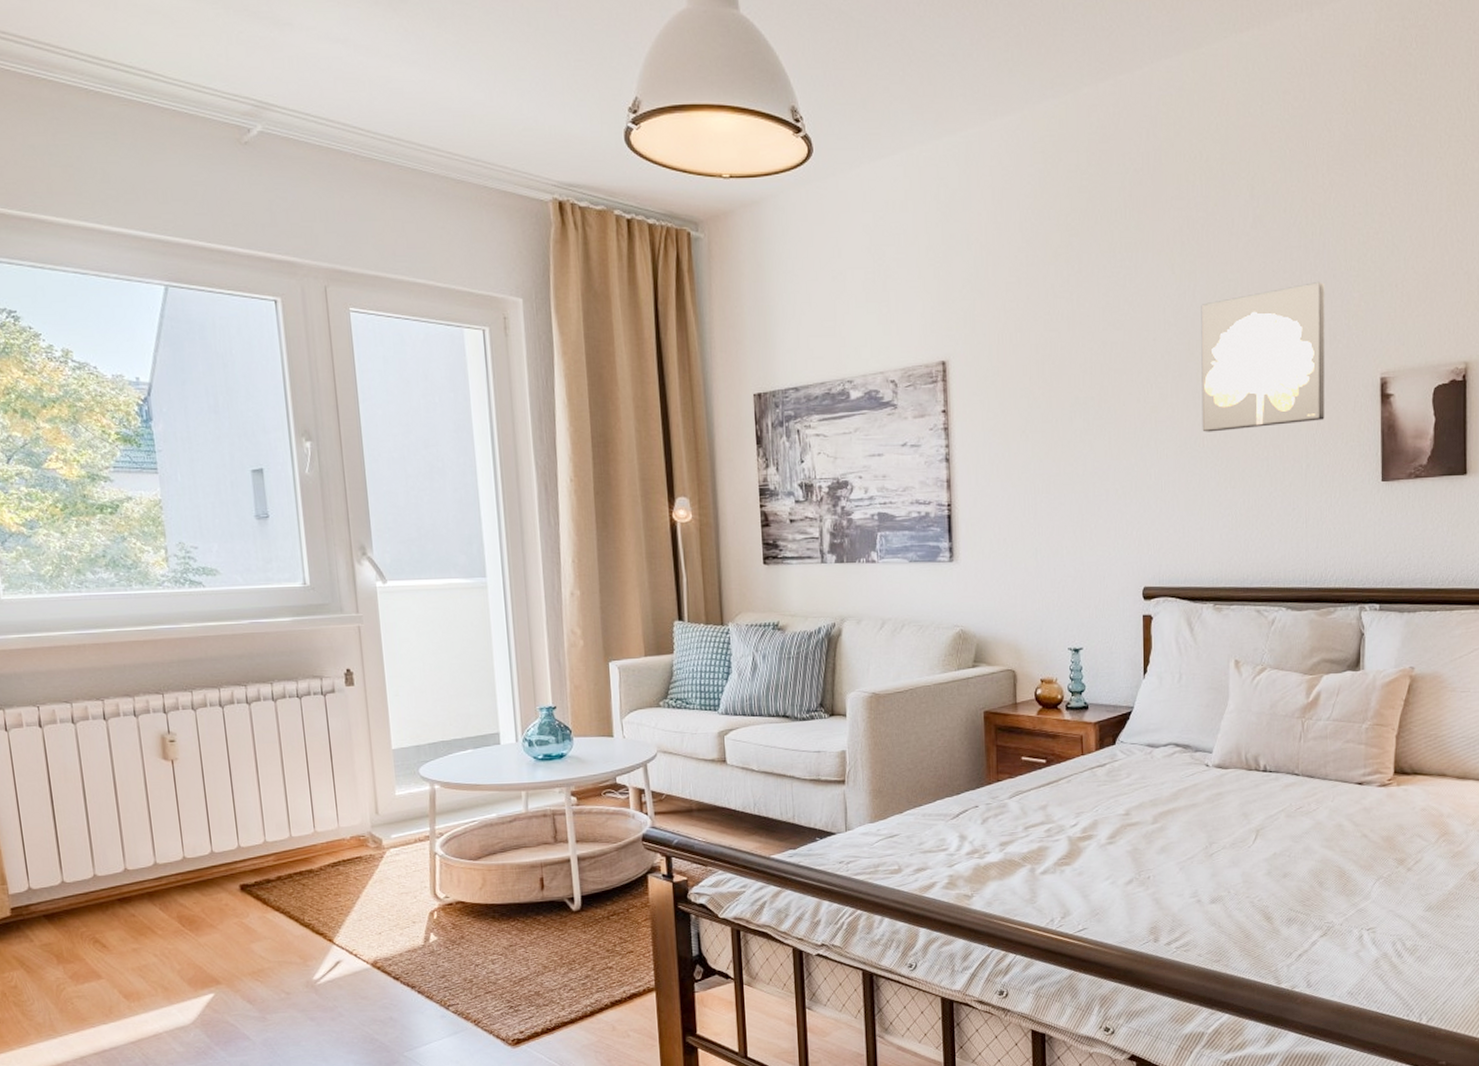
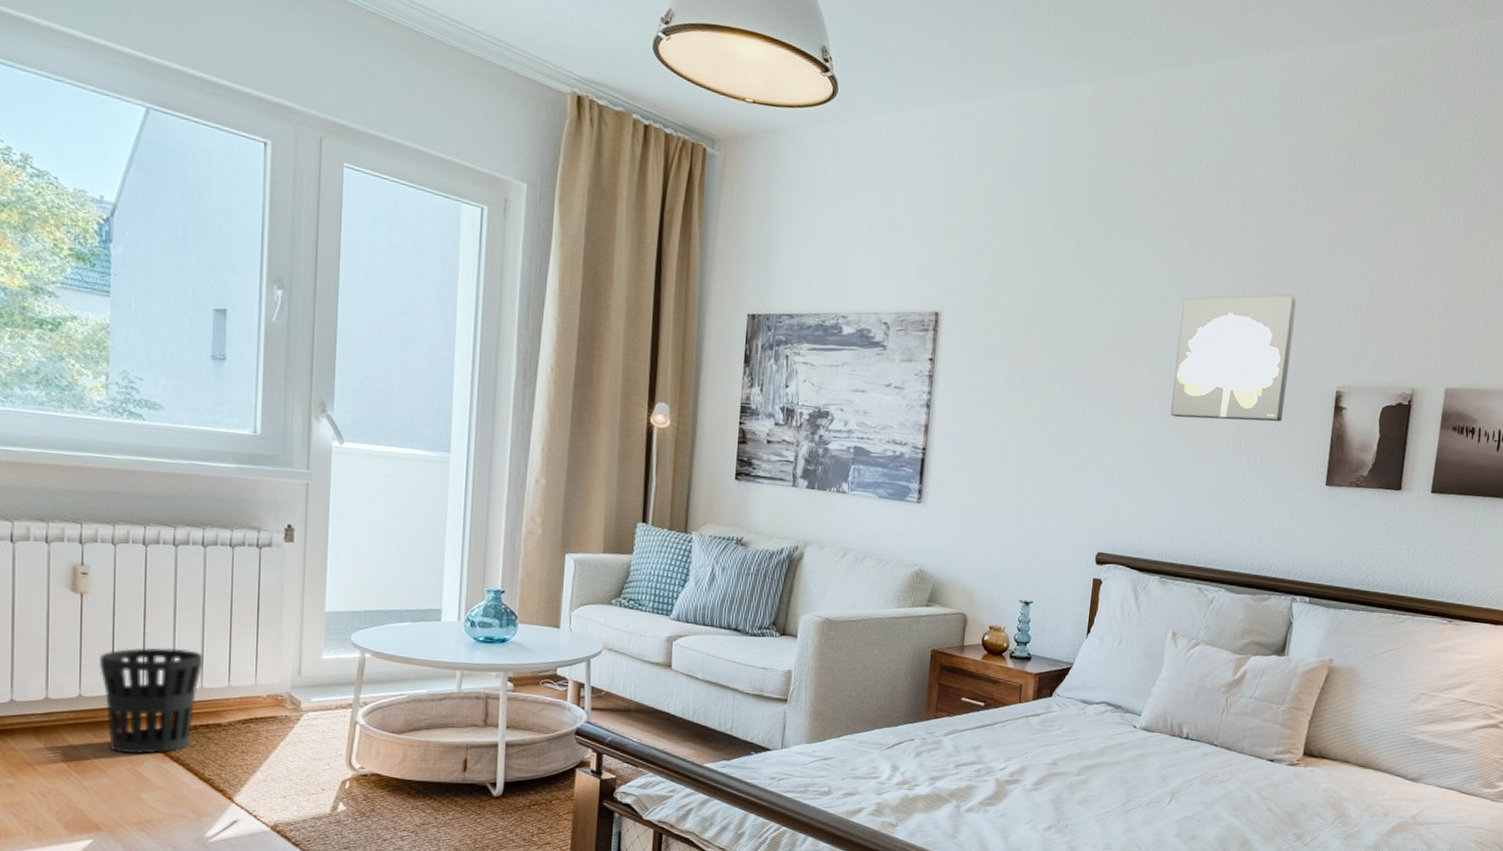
wastebasket: none [195,801,289,907] -> present [98,648,204,754]

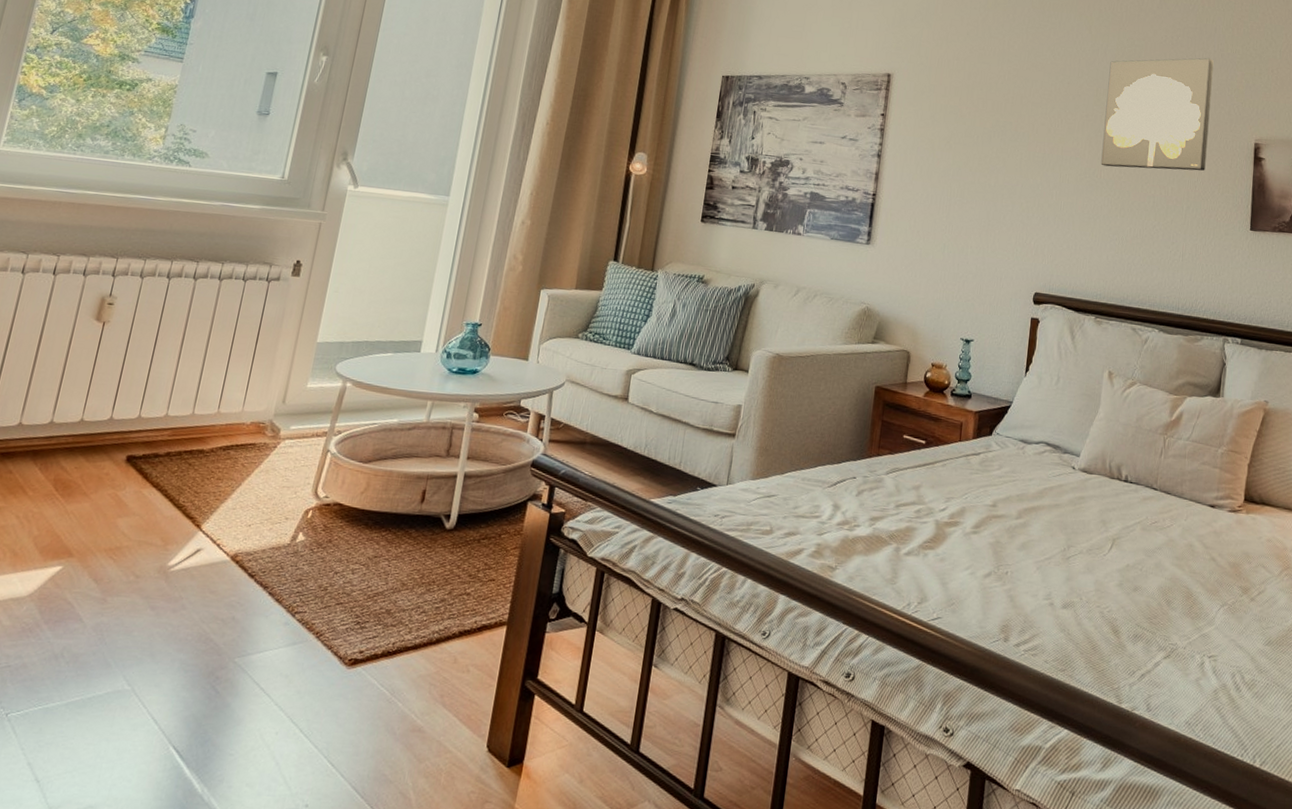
wastebasket: present [98,648,204,754] -> none [98,375,200,479]

